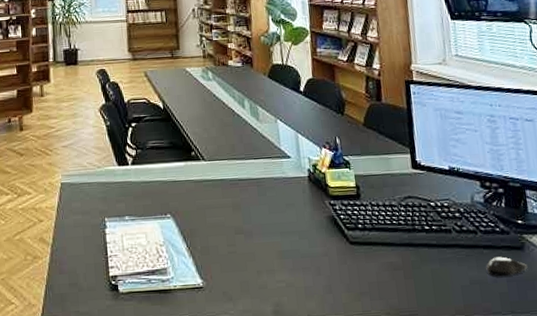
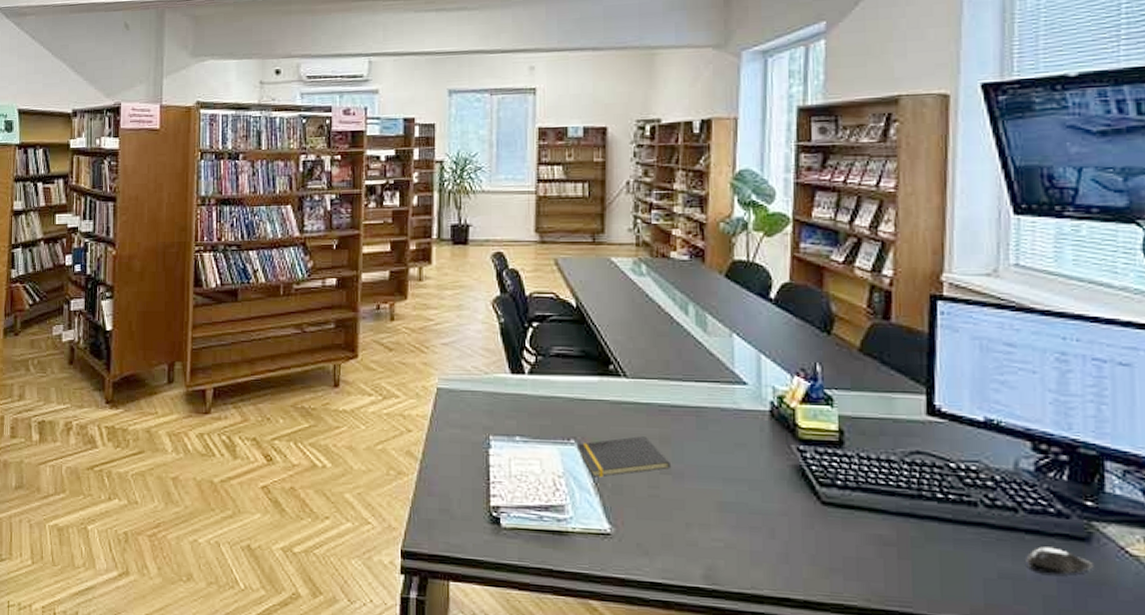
notepad: none [173,206,242,243] -> present [578,436,670,478]

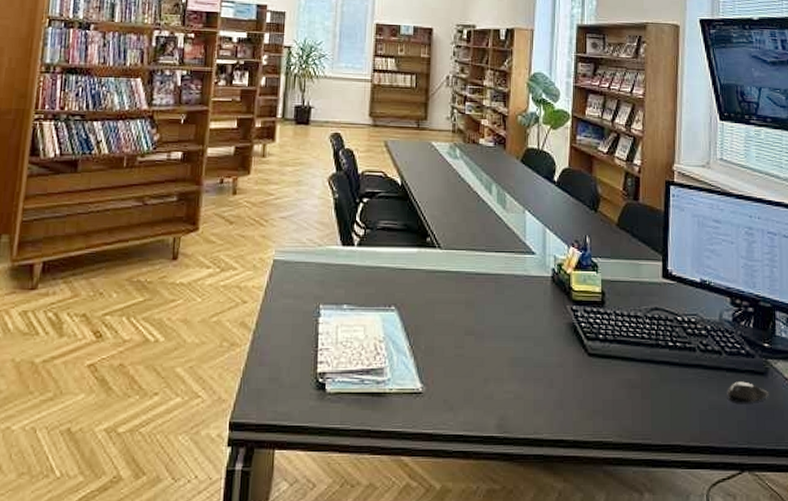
notepad: present [578,436,670,478] -> none [397,302,473,341]

